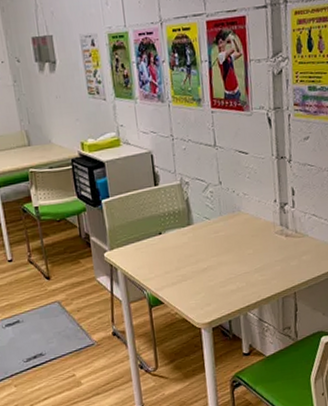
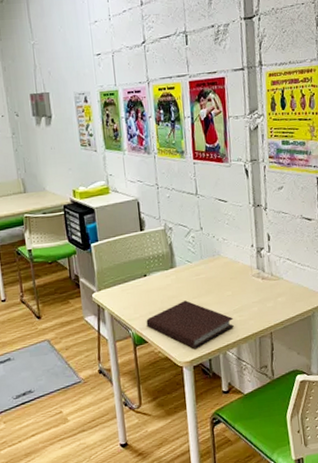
notebook: none [162,259,256,310] -> present [146,300,234,349]

